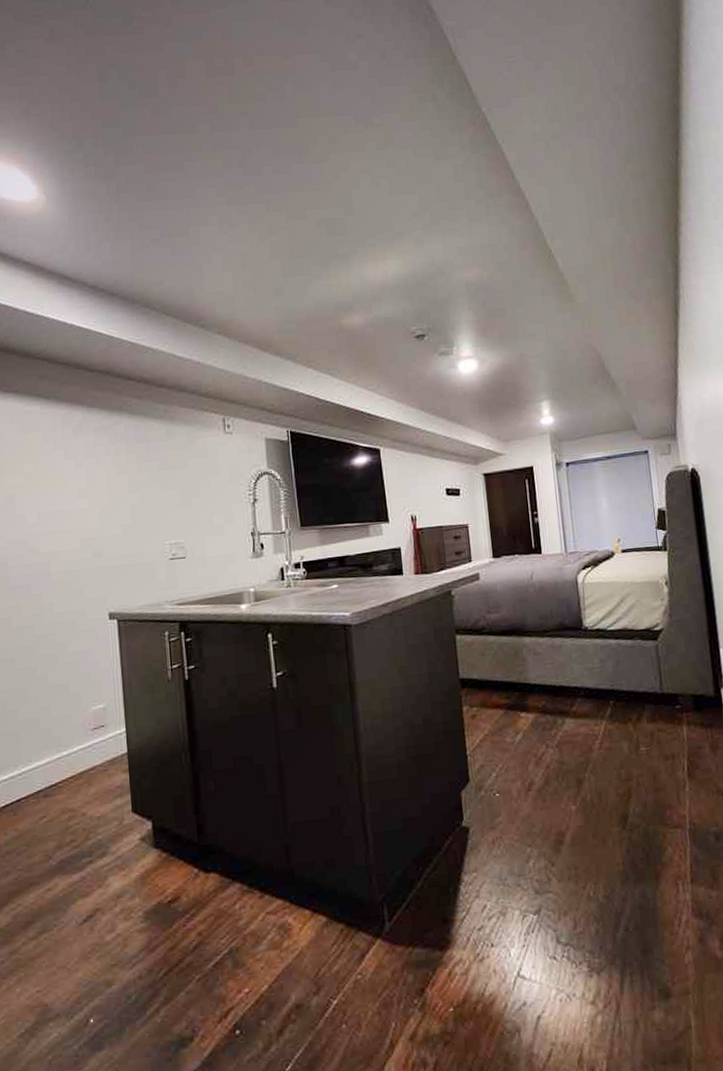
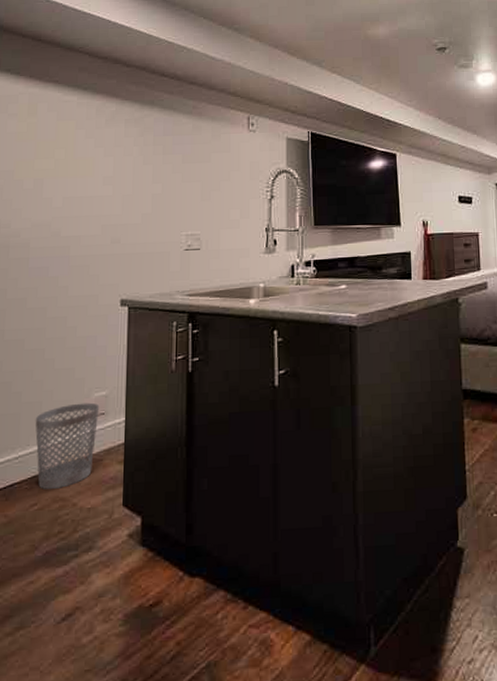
wastebasket: none [34,716,99,802] -> present [35,402,100,489]

